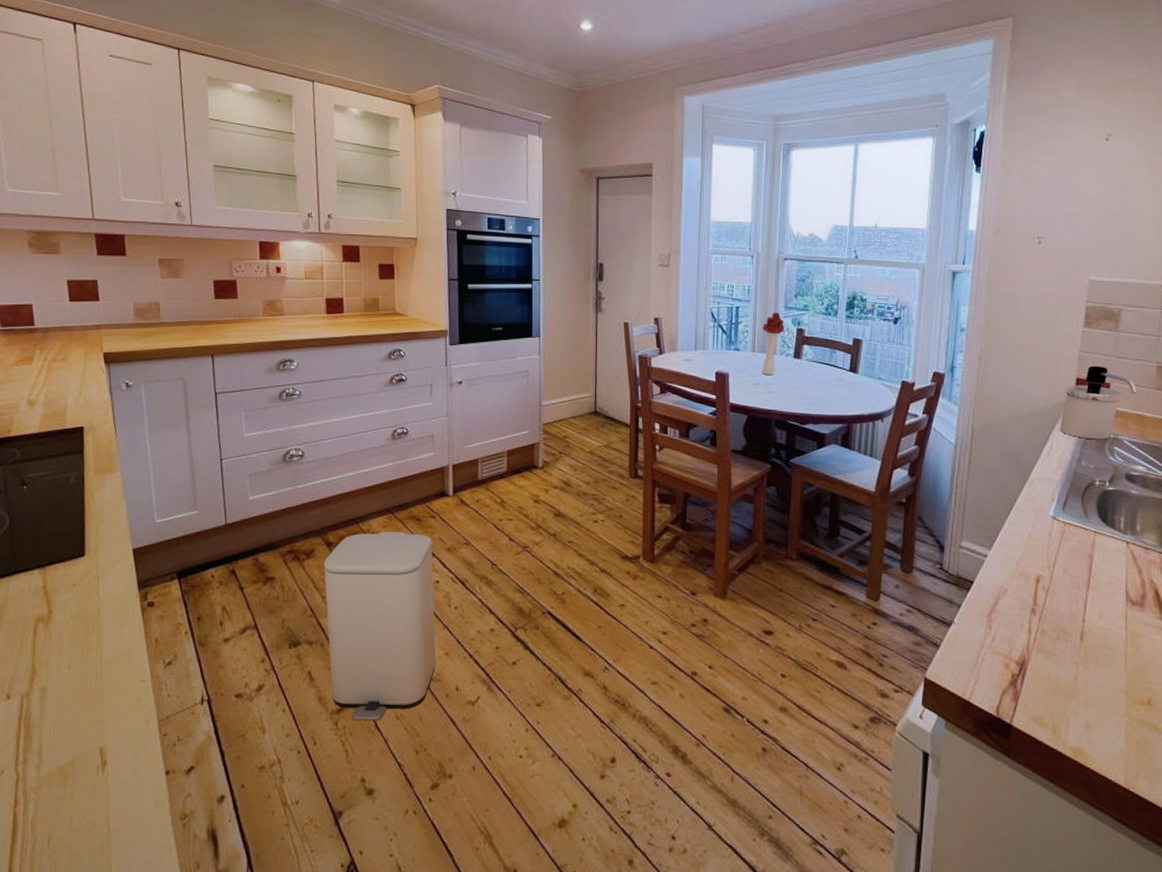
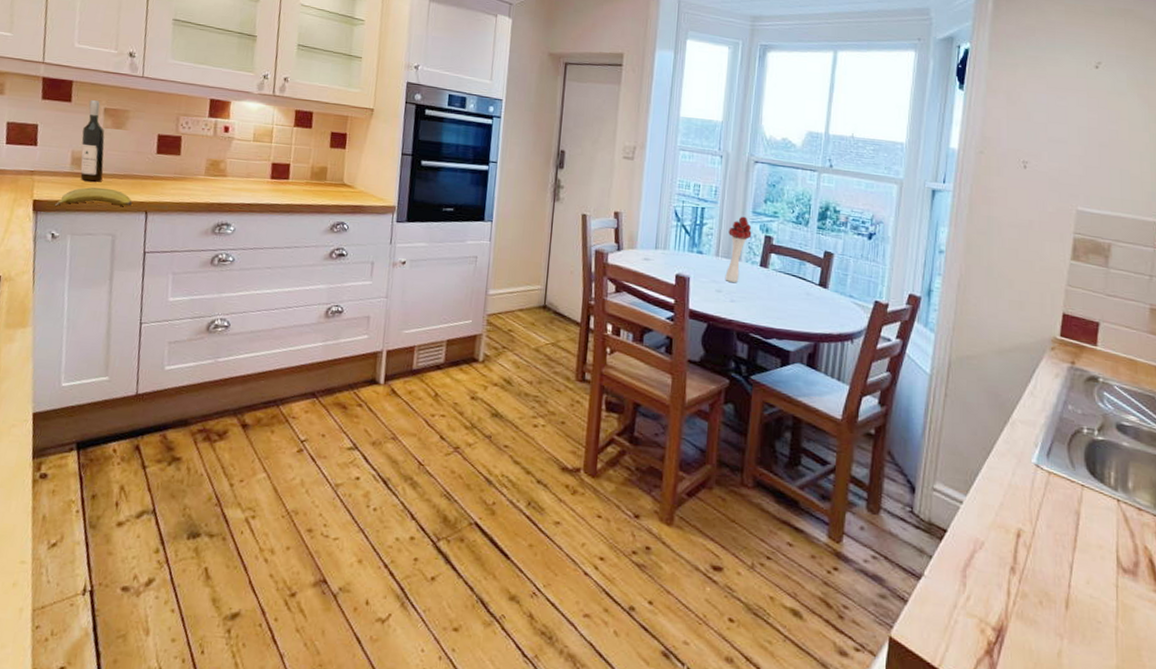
fruit: none [124,335,198,356] -> present [54,187,132,207]
bottle: none [140,252,167,331] -> present [80,100,105,182]
pedal bin: present [324,531,436,721] -> none [227,416,357,632]
soap dispenser: present [1060,365,1138,440] -> none [1045,301,1129,384]

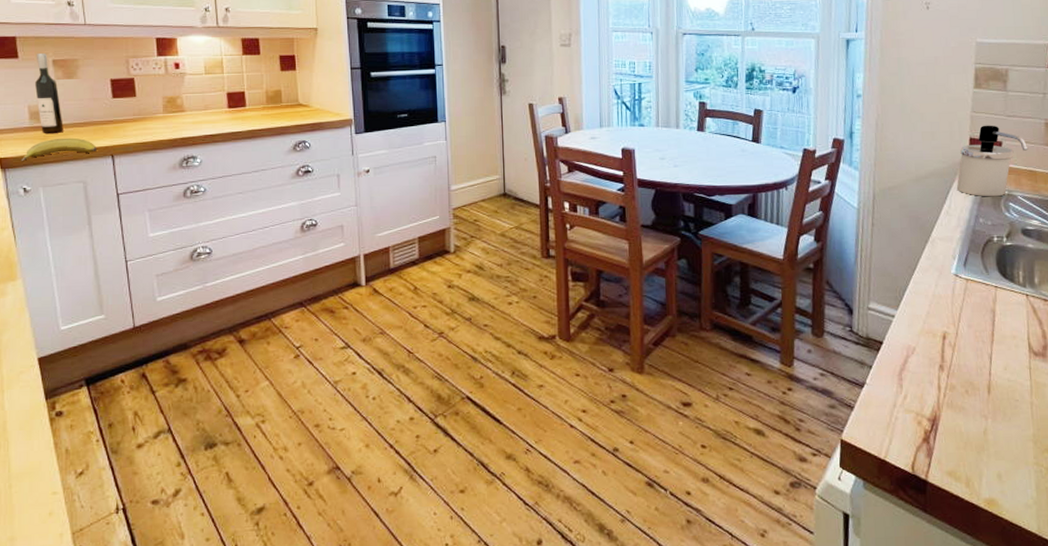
flower bouquet: present [725,216,752,284] -> none [665,87,687,150]
soap dispenser: none [1045,301,1129,384] -> present [957,125,1029,197]

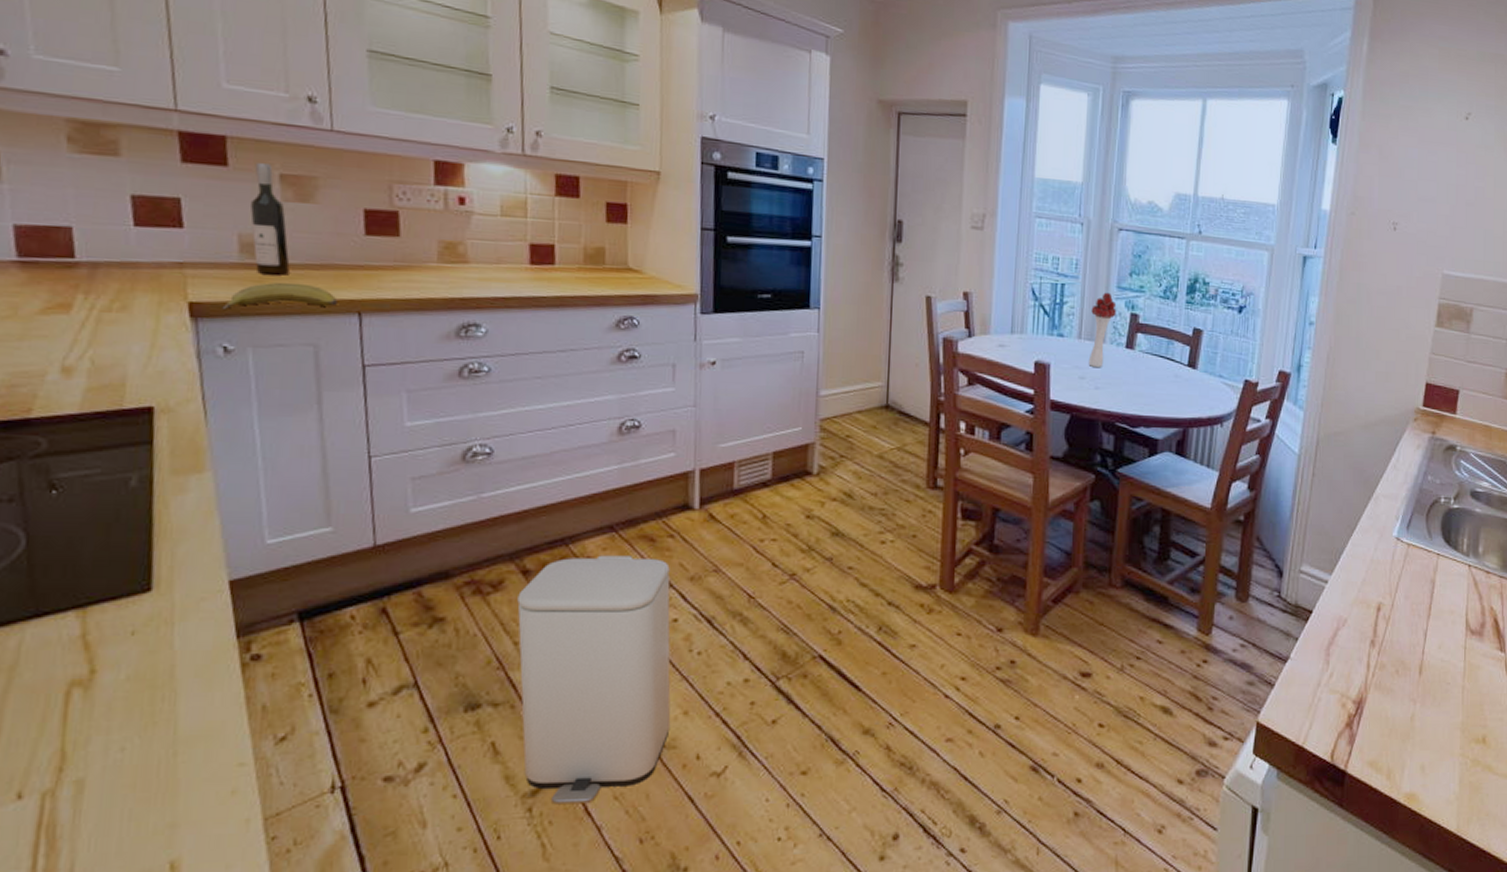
pedal bin: none [237,325,357,520] -> present [517,555,671,805]
flower bouquet: none [665,87,687,150] -> present [1088,292,1117,368]
soap dispenser: present [957,125,1029,197] -> none [1408,369,1486,453]

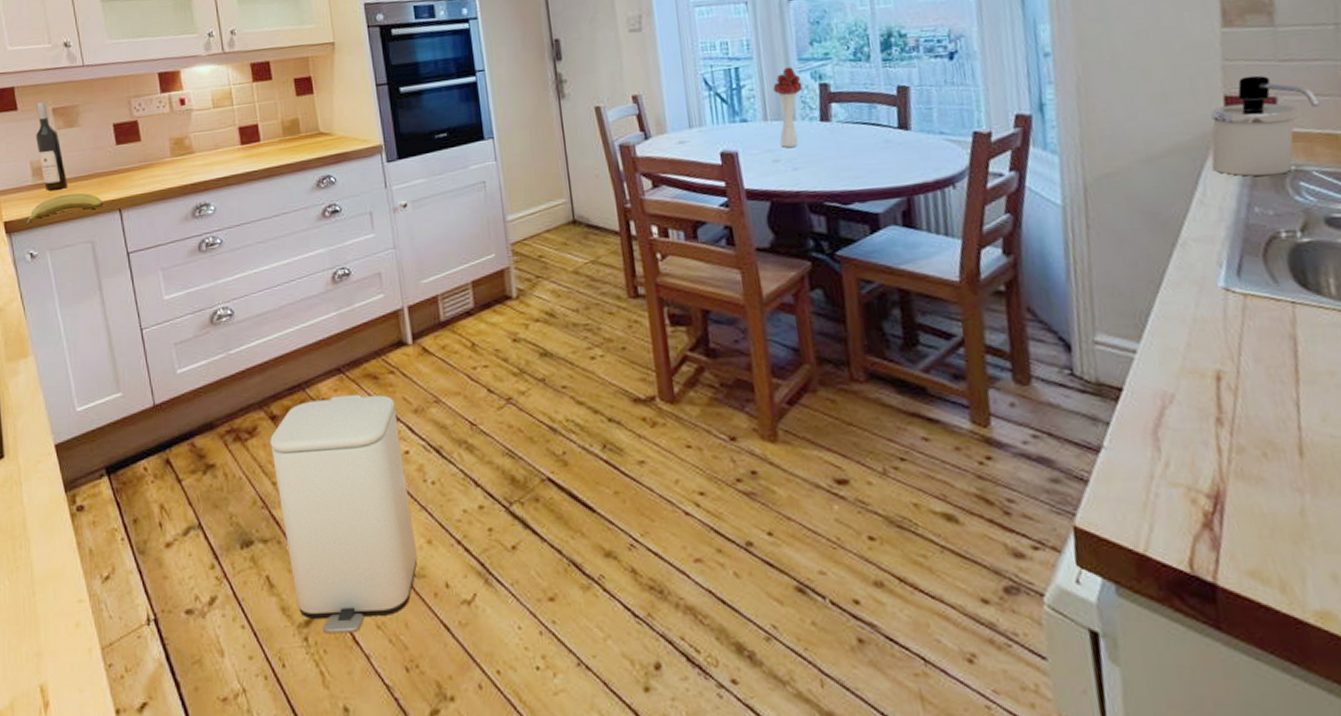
soap dispenser: none [1408,369,1486,453] -> present [1210,75,1321,177]

